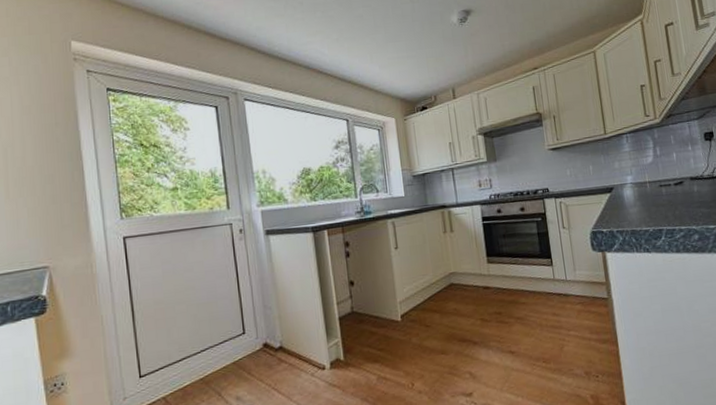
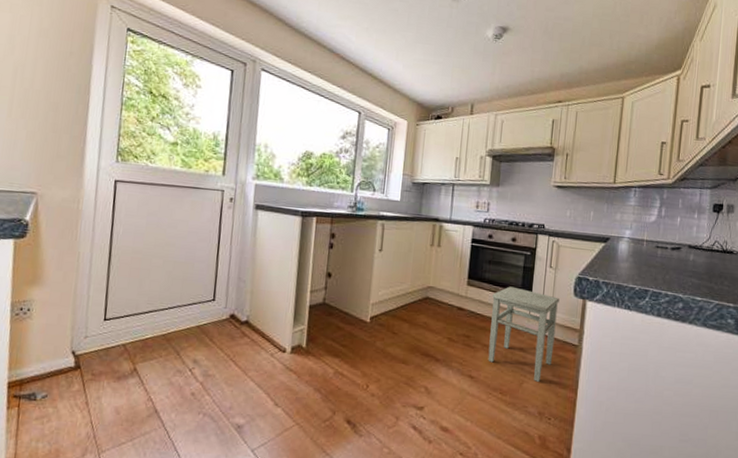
stool: none [514,254,586,343] -> present [488,286,560,382]

